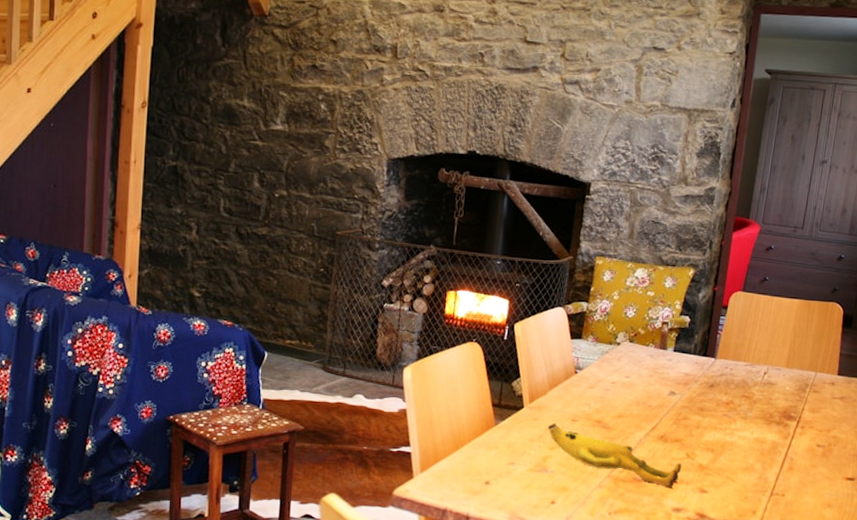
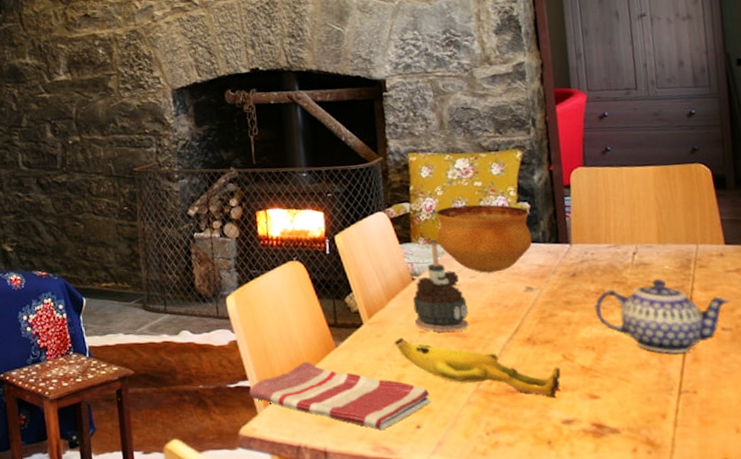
dish towel: none [408,435,569,502] -> present [248,361,431,430]
candle: none [570,338,618,424] -> present [412,239,469,333]
bowl: none [605,311,688,375] -> present [436,204,533,273]
teapot: none [721,397,830,462] -> present [594,278,730,354]

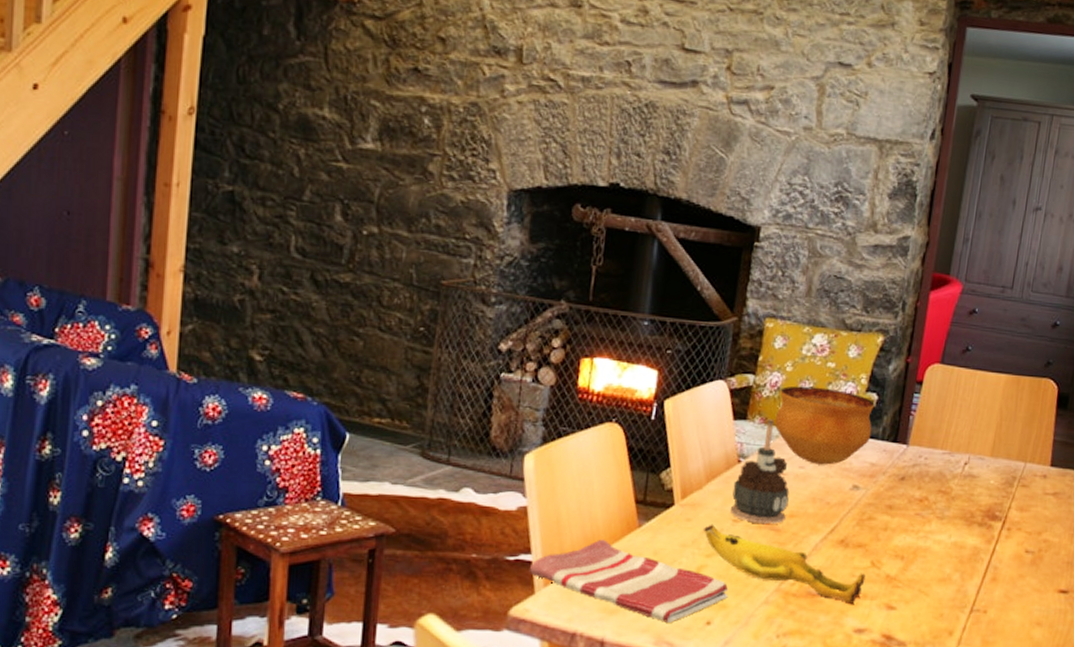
teapot: present [594,278,730,354] -> none [913,493,1040,572]

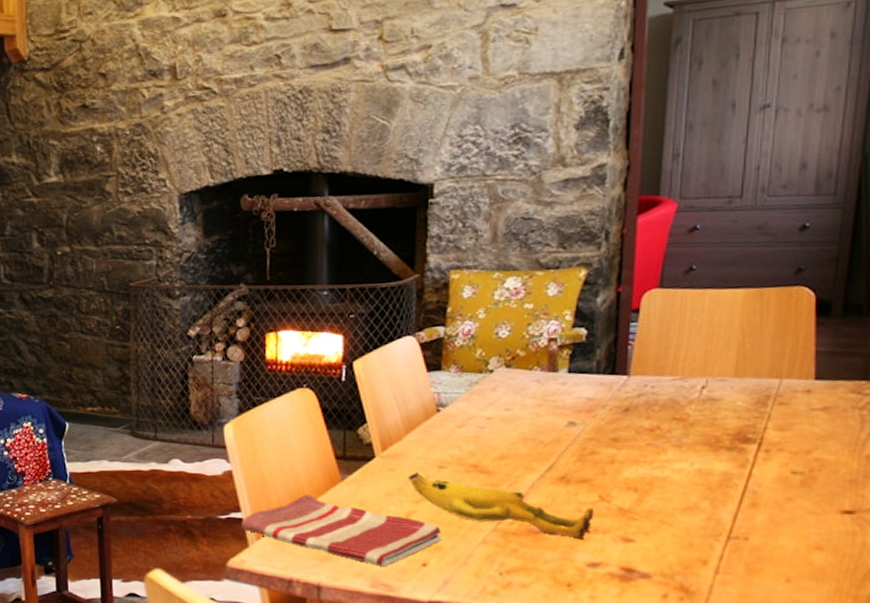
candle: present [731,419,790,525] -> none [435,367,497,469]
bowl: present [775,385,875,465] -> none [472,329,584,406]

